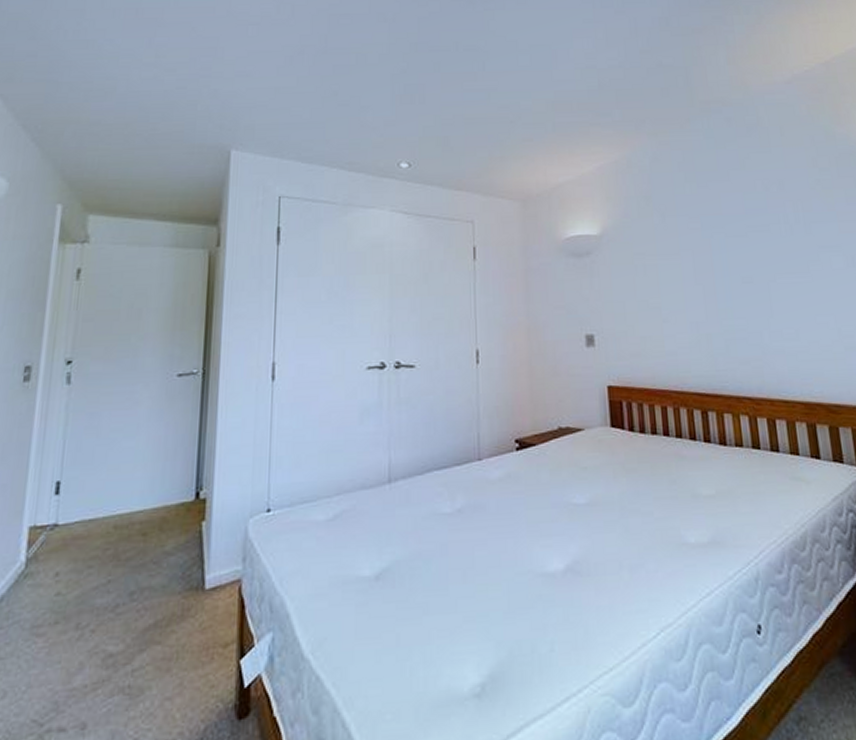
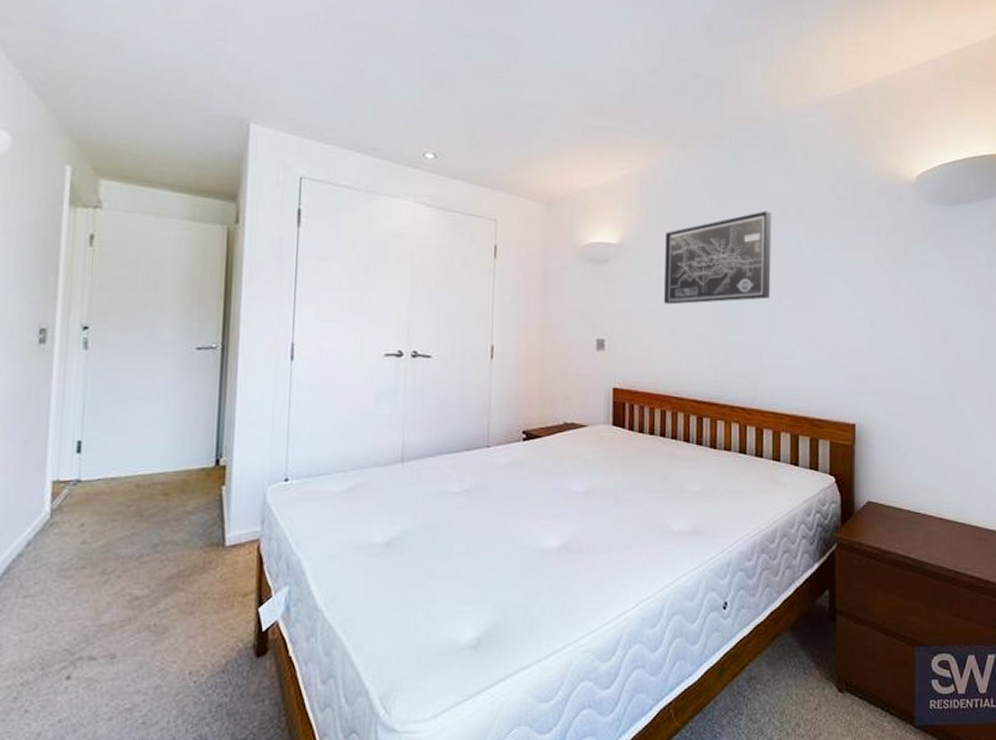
wall art: none [647,189,764,293] -> present [664,210,772,305]

